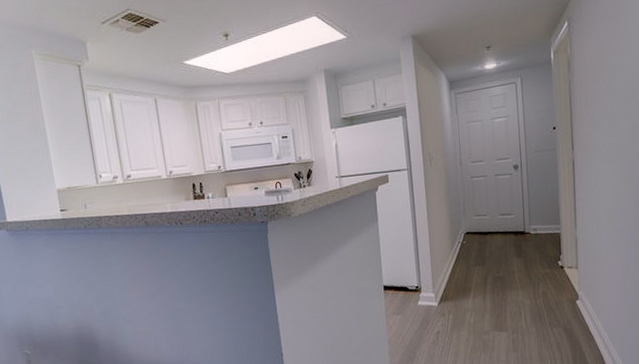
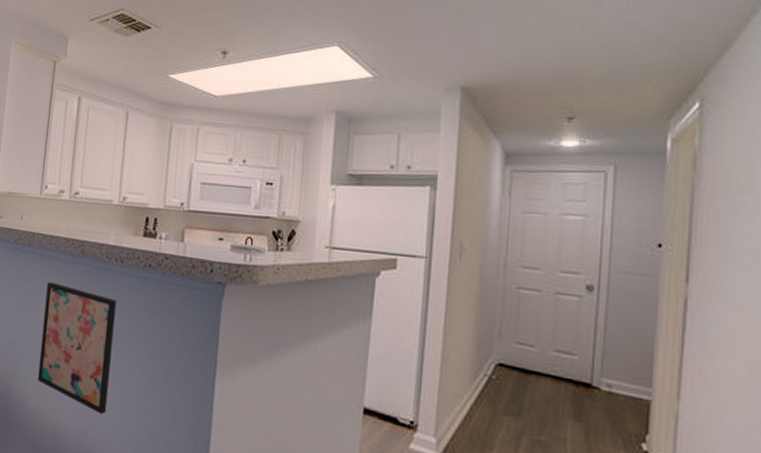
wall art: none [123,252,196,343] -> present [37,282,117,415]

